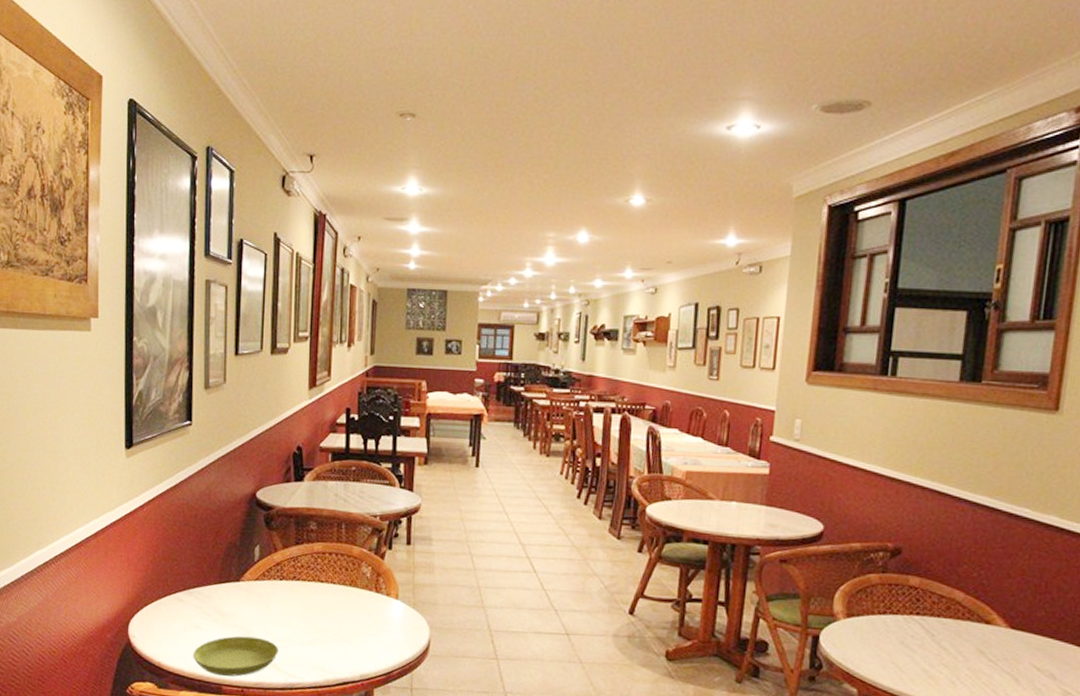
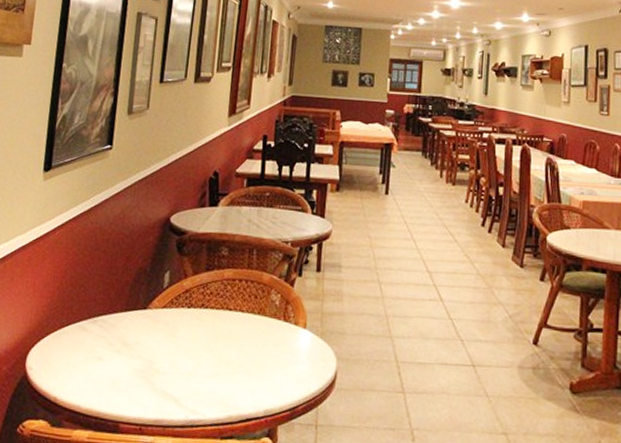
saucer: present [192,636,278,677] -> none [91,368,182,413]

